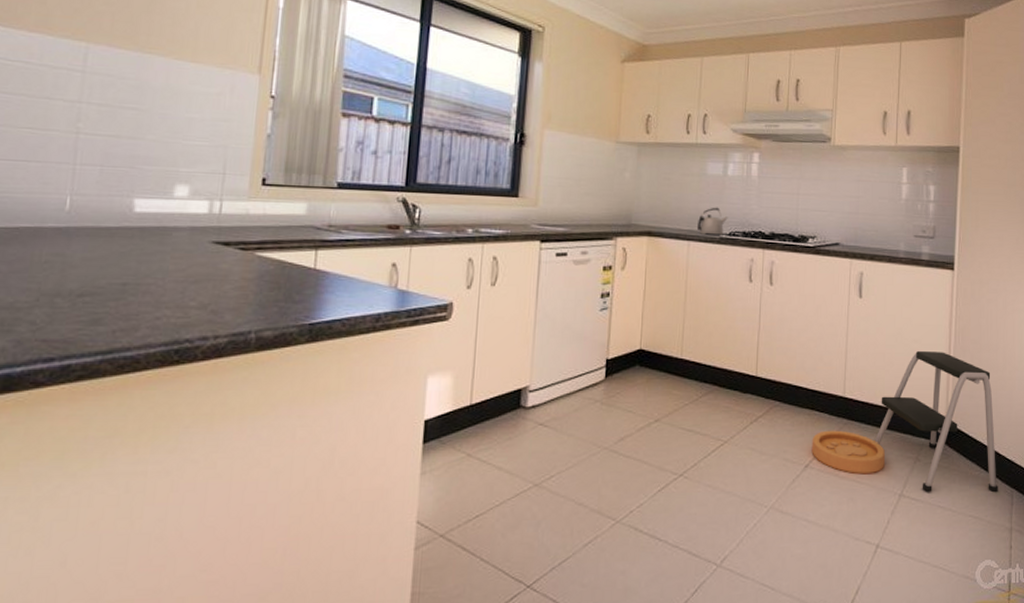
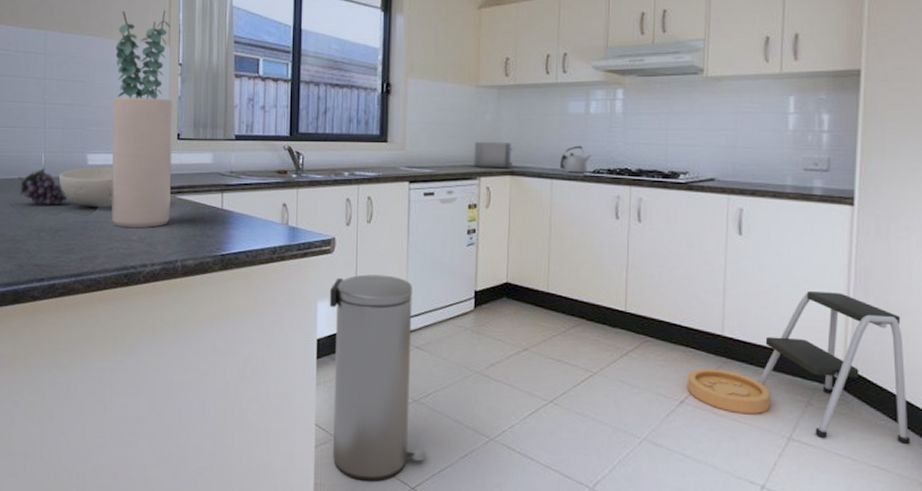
fruit: none [27,214,100,263] -> present [18,167,67,206]
bowl: none [89,215,171,266] -> present [58,167,114,208]
vase: none [162,28,263,292] -> present [112,10,173,228]
pedal bin: none [436,344,547,585] -> present [329,274,427,482]
toaster: none [609,199,651,229] -> present [473,141,512,169]

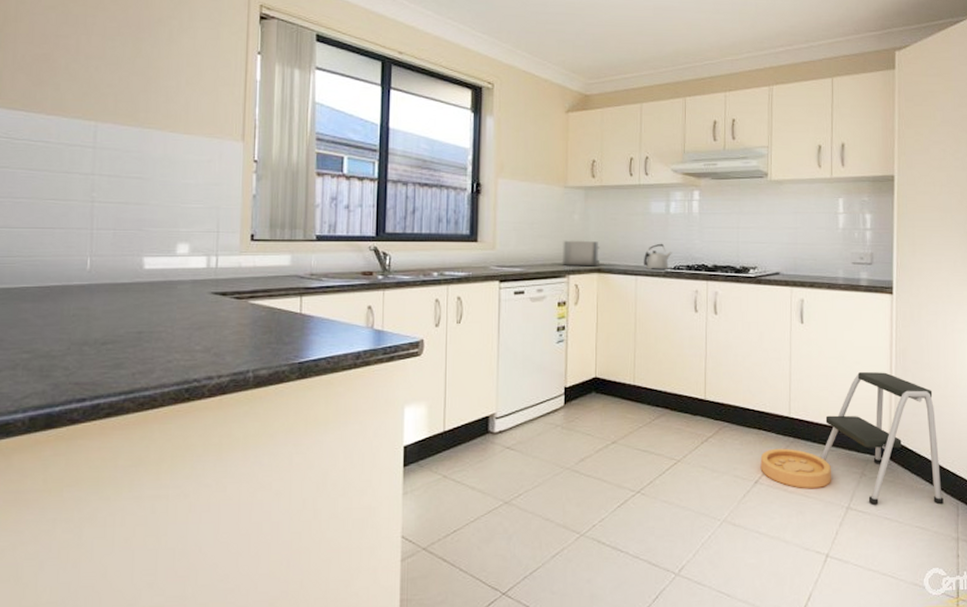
fruit: present [18,167,67,206] -> none [56,273,118,315]
bowl: present [58,167,114,208] -> none [107,271,175,316]
vase: present [112,10,173,228] -> none [171,103,247,338]
pedal bin: present [329,274,427,482] -> none [417,376,518,592]

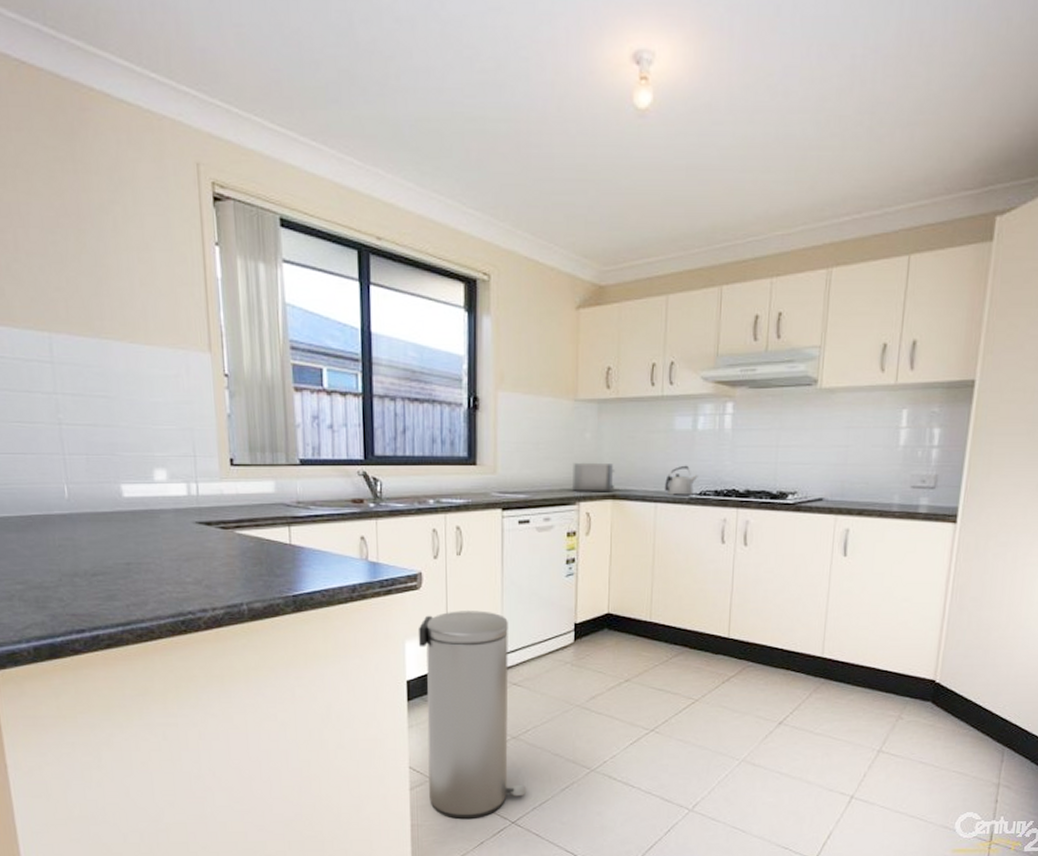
pedal bin: none [417,376,518,592] -> present [418,610,527,820]
pet bowl: present [760,448,831,489] -> none [786,689,865,731]
step stool: present [820,371,944,505] -> none [853,609,990,750]

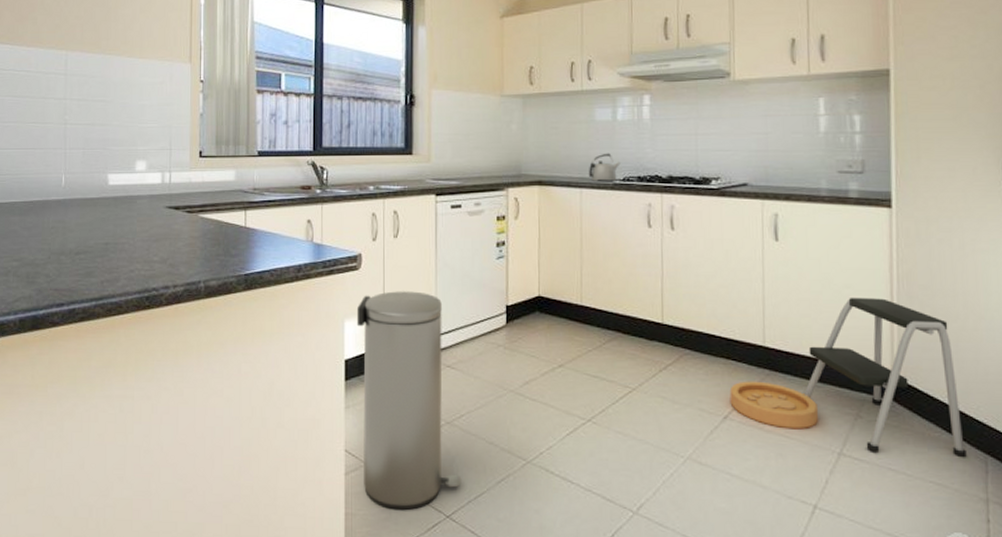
toaster: present [571,462,614,492] -> none [499,151,540,179]
pet bowl: none [786,689,865,731] -> present [729,381,818,430]
step stool: none [853,609,990,750] -> present [803,297,967,458]

